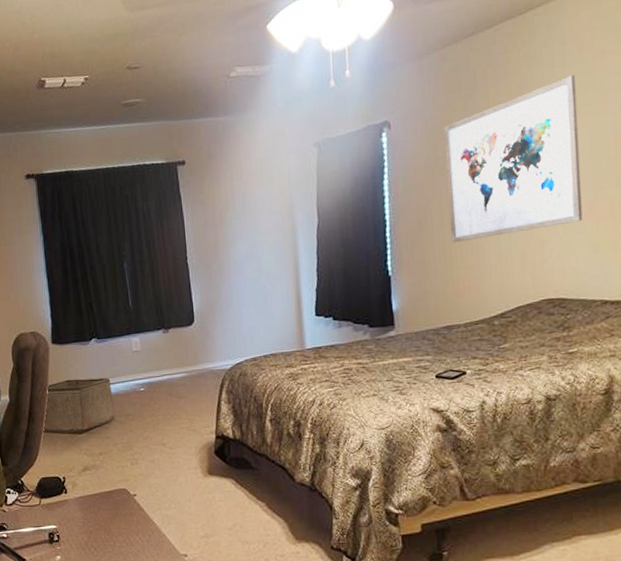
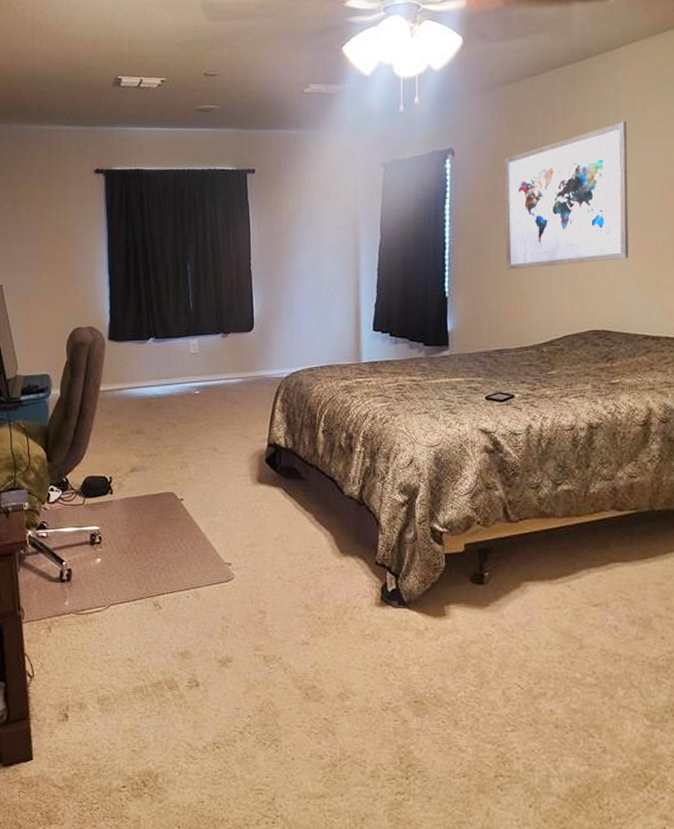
storage bin: present [42,377,115,432] -> none [92,377,168,431]

